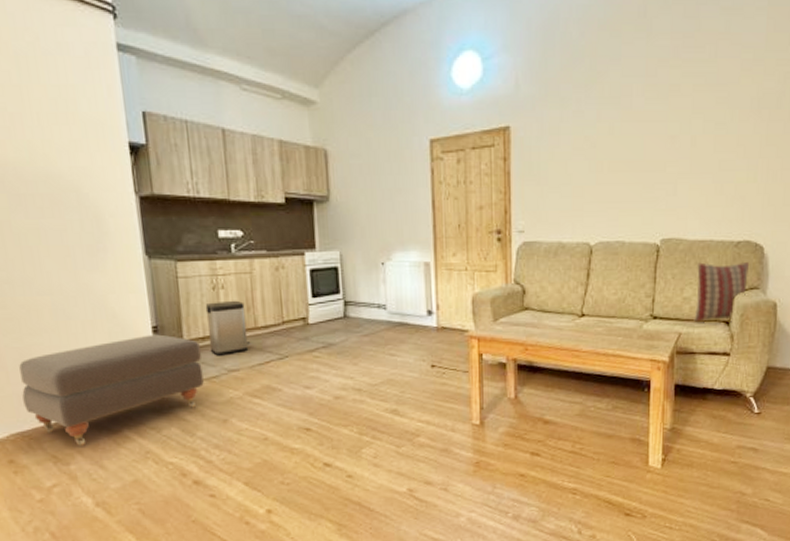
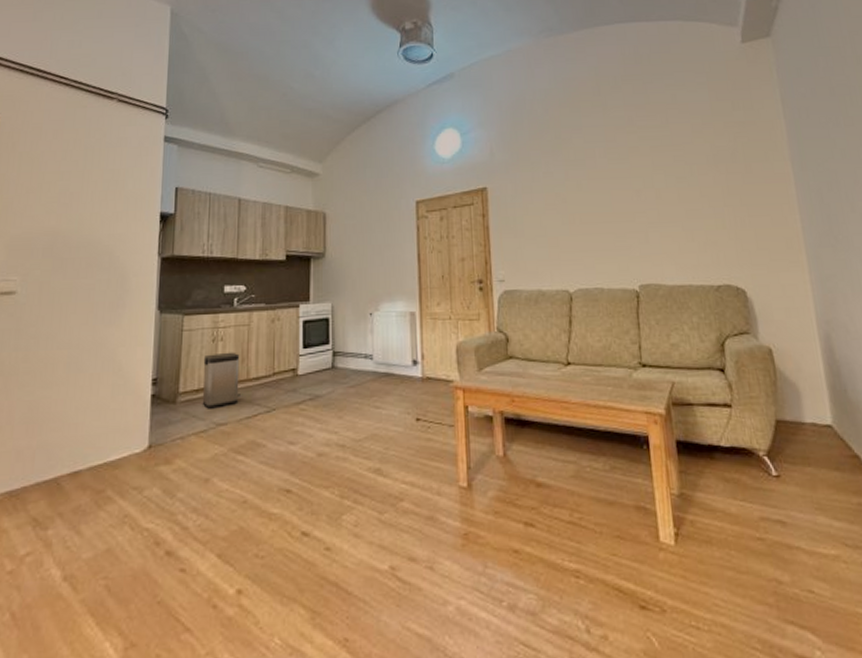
ottoman: present [19,334,204,446] -> none [20,387,194,508]
pillow: present [694,261,749,322] -> none [680,305,736,370]

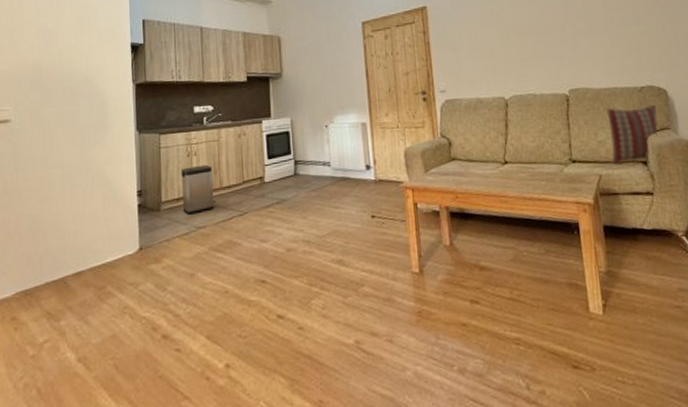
pillow: none [680,305,736,370] -> present [606,104,658,164]

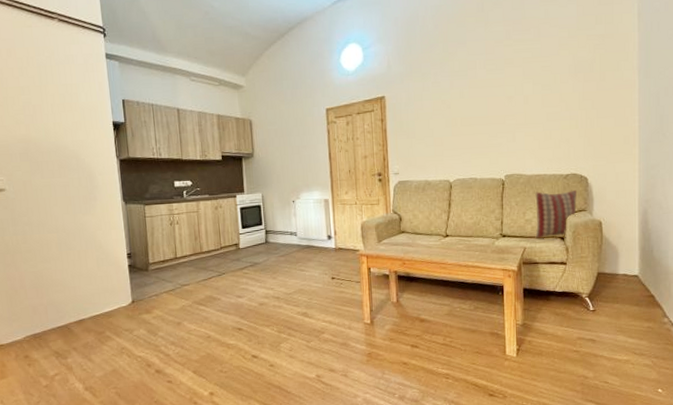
pedal bin: present [180,164,218,215] -> none [165,232,199,274]

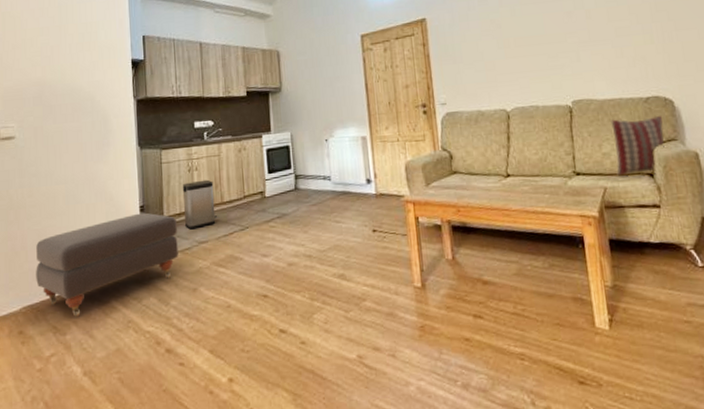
ottoman: none [34,259,164,344] -> present [36,212,178,317]
pedal bin: none [165,232,199,274] -> present [182,179,219,230]

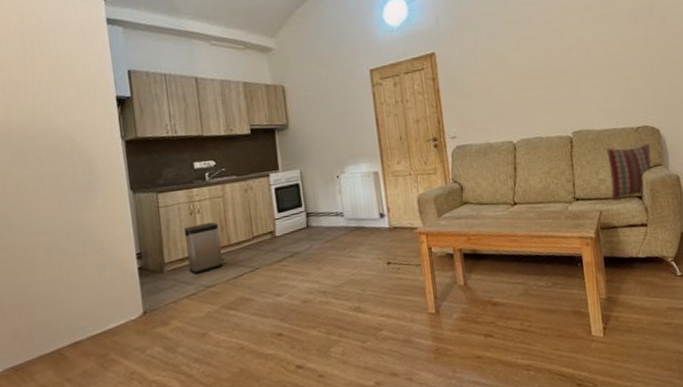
ottoman: present [36,212,178,317] -> none [15,260,184,374]

